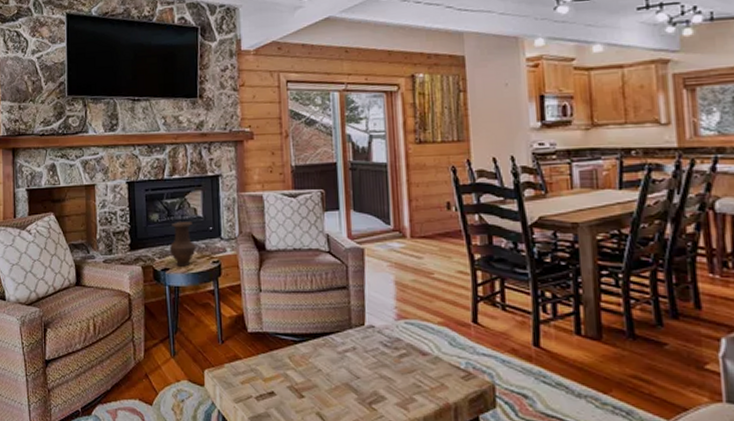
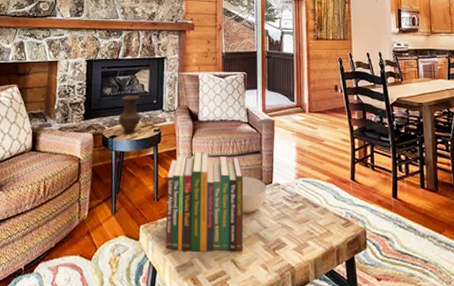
books: none [232,286,330,404] -> present [165,151,244,252]
bowl: none [325,316,358,361] -> present [242,176,267,214]

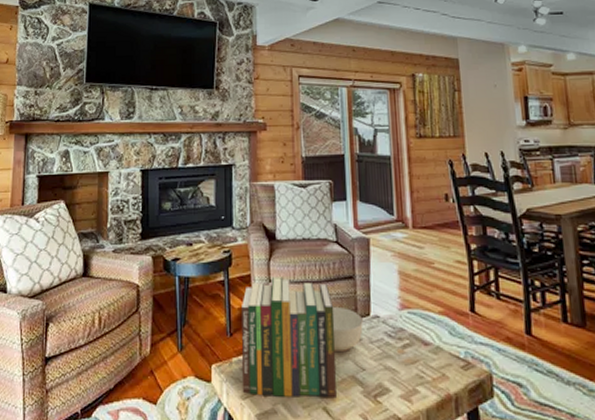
vase: present [118,96,141,134] -> none [180,211,207,257]

